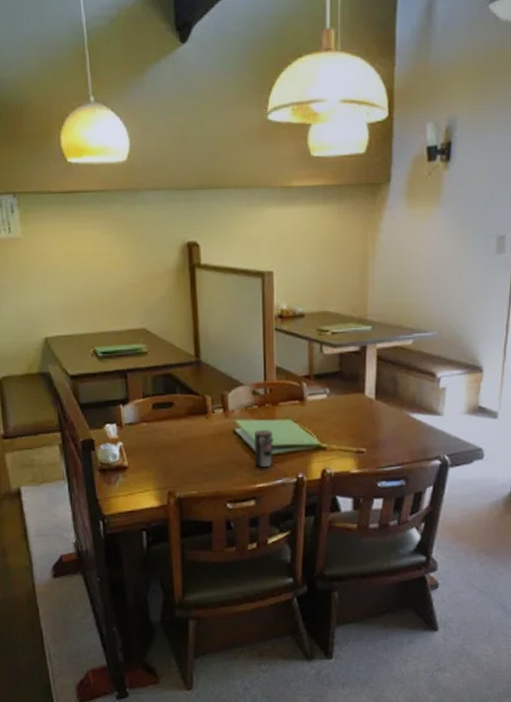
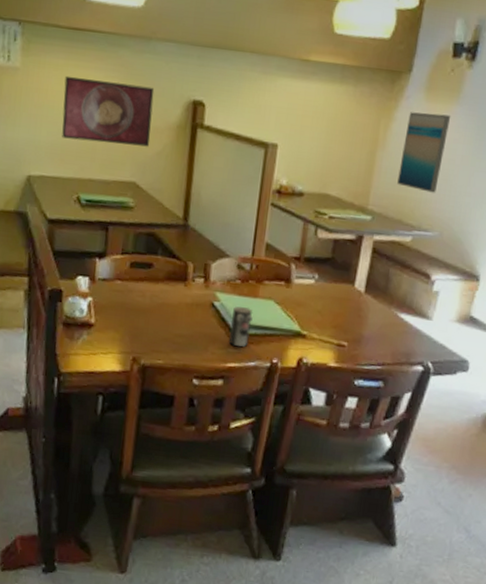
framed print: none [65,236,153,297] -> present [62,75,155,147]
wall art: none [392,218,434,295] -> present [397,112,451,193]

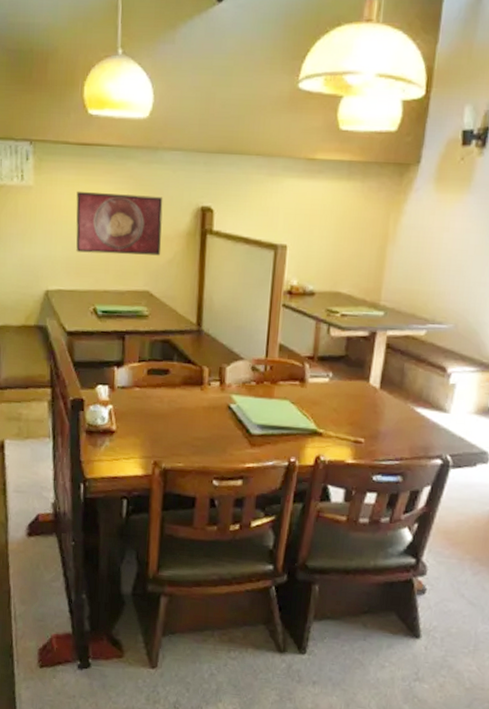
cup: present [228,306,253,347] -> none [246,407,269,447]
wall art: present [397,112,451,193] -> none [409,204,463,285]

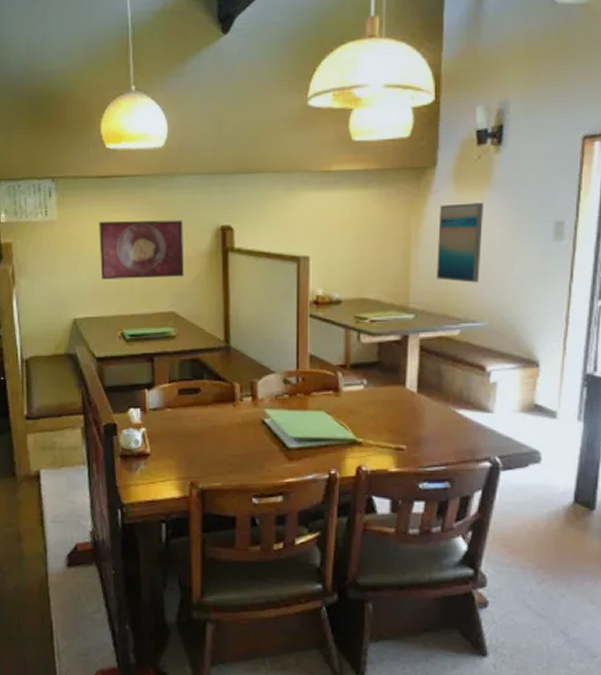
wall art: none [409,204,463,285] -> present [437,202,484,283]

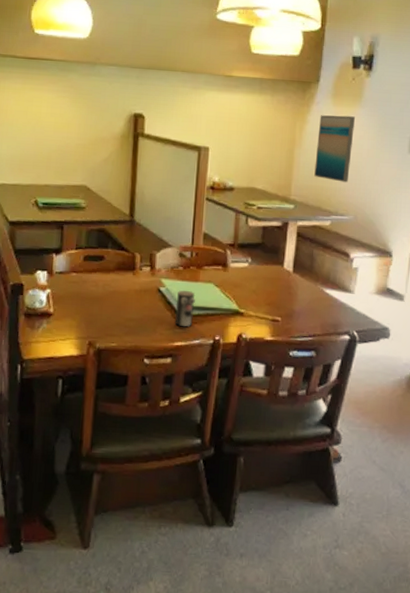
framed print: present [99,220,185,279] -> none [20,97,100,155]
cup: none [283,420,305,460] -> present [174,290,196,326]

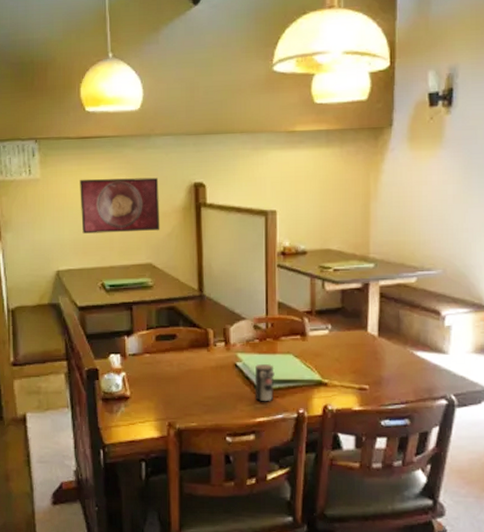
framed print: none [20,97,100,155] -> present [80,177,160,234]
wall art: present [314,115,356,183] -> none [394,160,437,234]

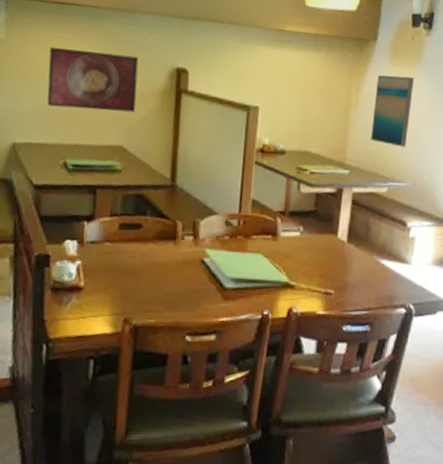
cup: present [254,363,275,401] -> none [219,261,243,301]
wall art: none [394,160,437,234] -> present [371,75,415,147]

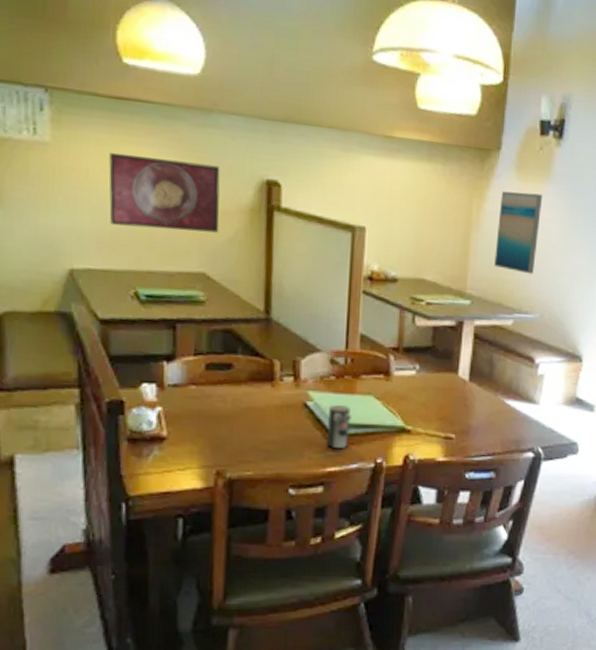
cup: none [219,261,243,301] -> present [326,404,352,448]

